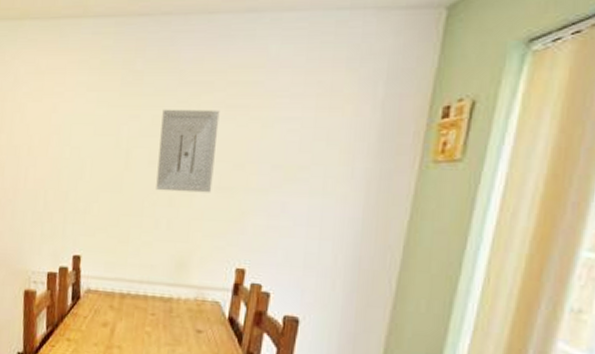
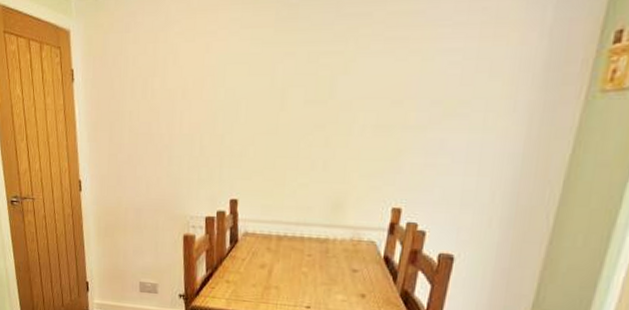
wall art: present [156,109,220,193] -> none [312,43,378,132]

